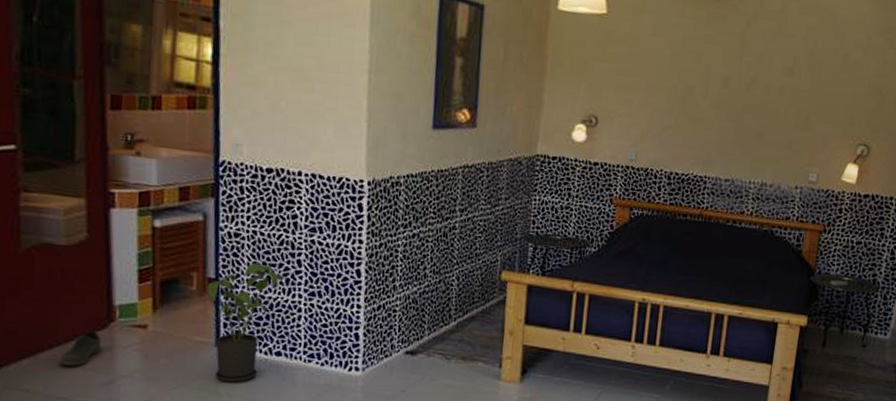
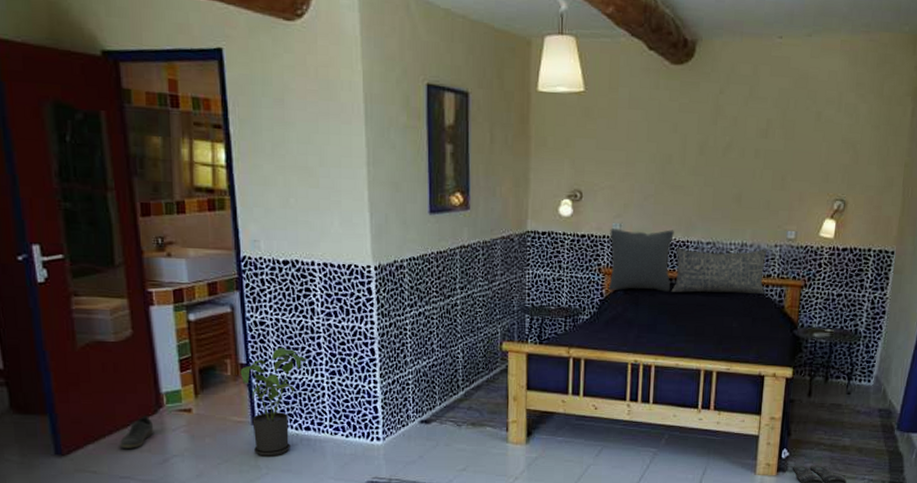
pillow: none [618,158,692,228] -> present [607,228,674,292]
pillow: none [685,182,788,237] -> present [671,247,768,294]

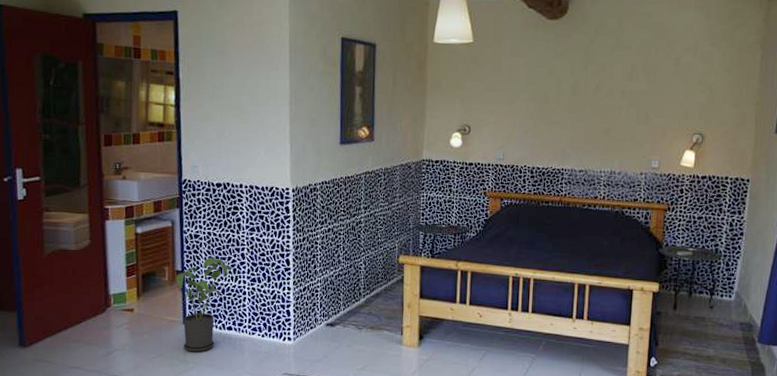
shoe: present [120,416,154,448] -> none [73,314,102,342]
pillow: present [607,228,674,292] -> none [492,158,551,213]
pillow: present [671,247,768,294] -> none [548,174,634,216]

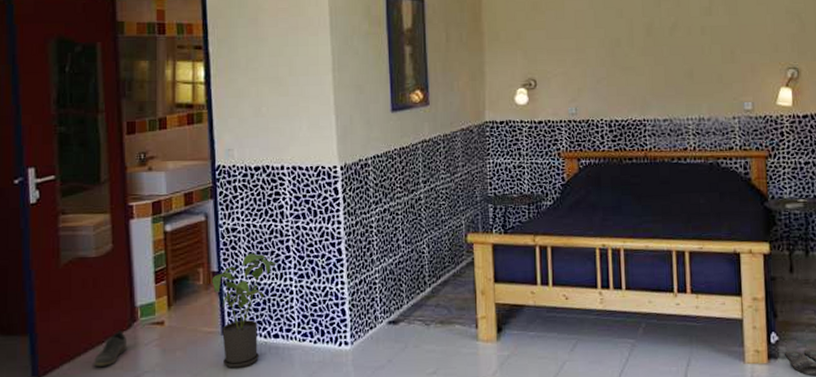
shoe: none [73,314,102,342] -> present [94,331,128,367]

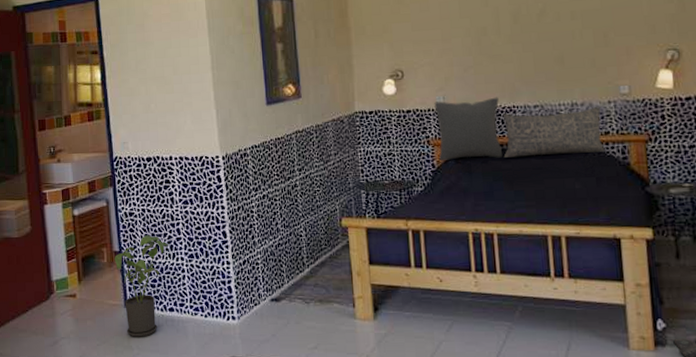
shoe: present [94,331,128,367] -> none [20,302,47,332]
pillow: none [566,110,632,174] -> present [434,97,503,161]
pillow: none [632,121,729,172] -> present [502,106,605,158]

